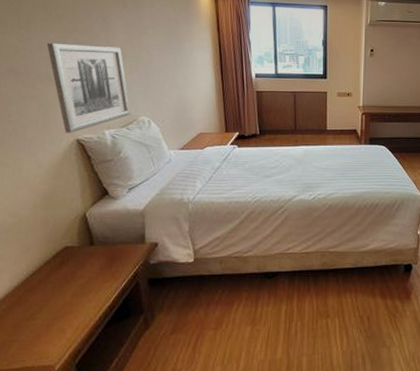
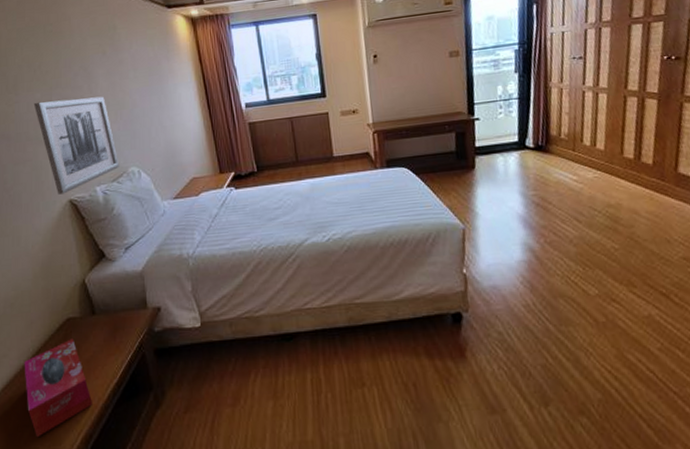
tissue box: none [16,265,84,352] -> present [24,338,92,438]

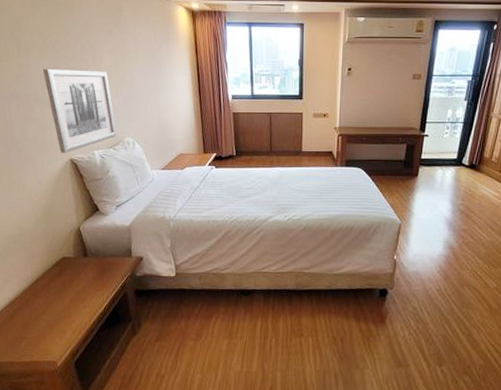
tissue box: present [24,338,92,438] -> none [23,274,80,348]

